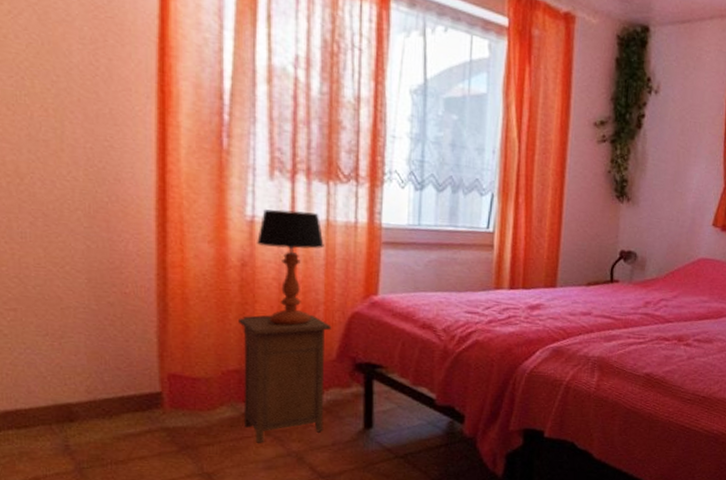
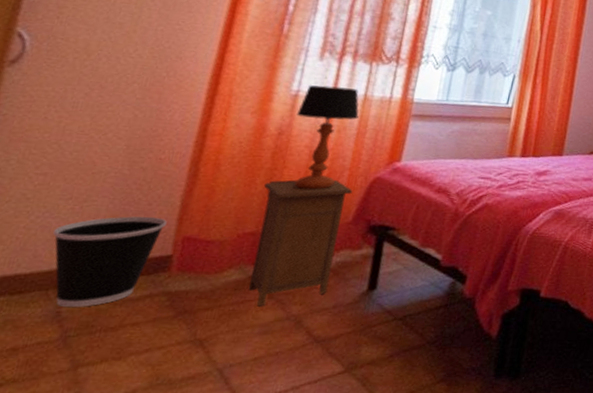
wastebasket: none [39,353,148,441] -> present [52,216,167,307]

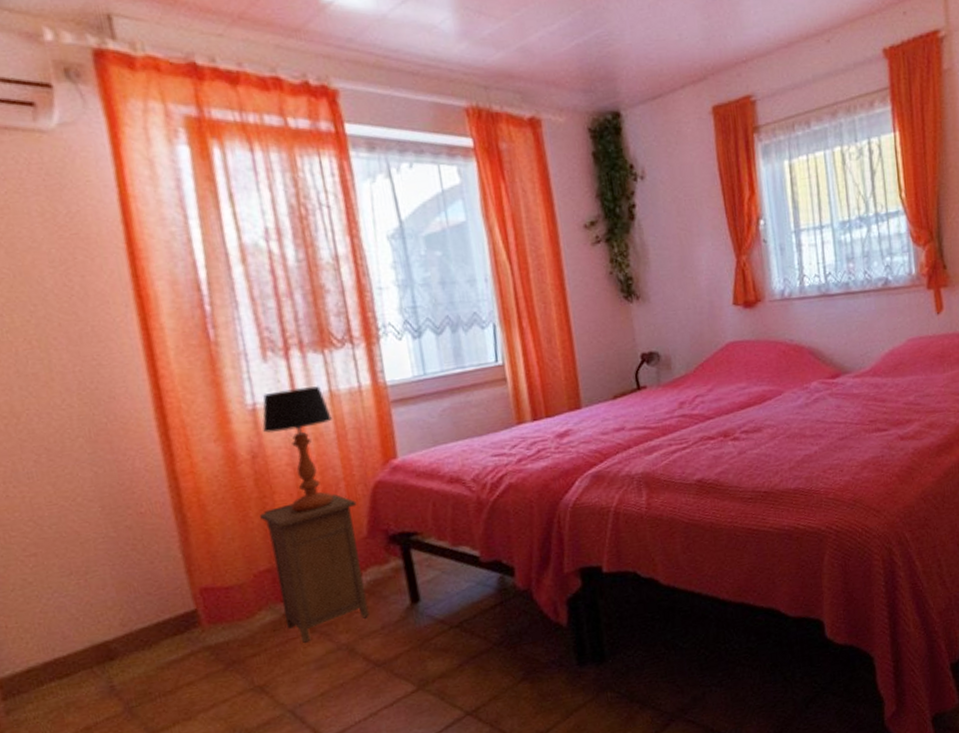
wastebasket: present [52,216,167,307] -> none [69,574,177,681]

